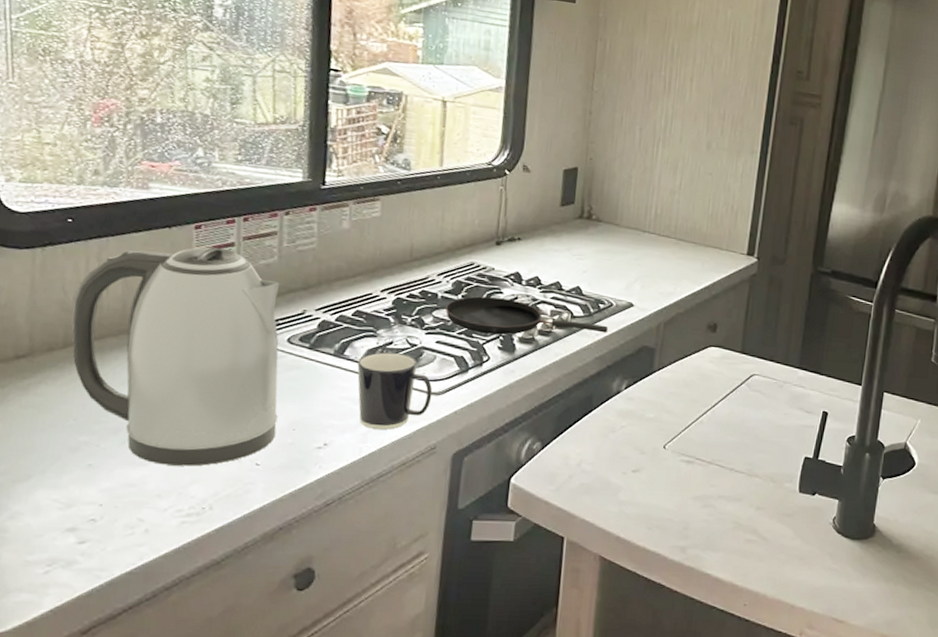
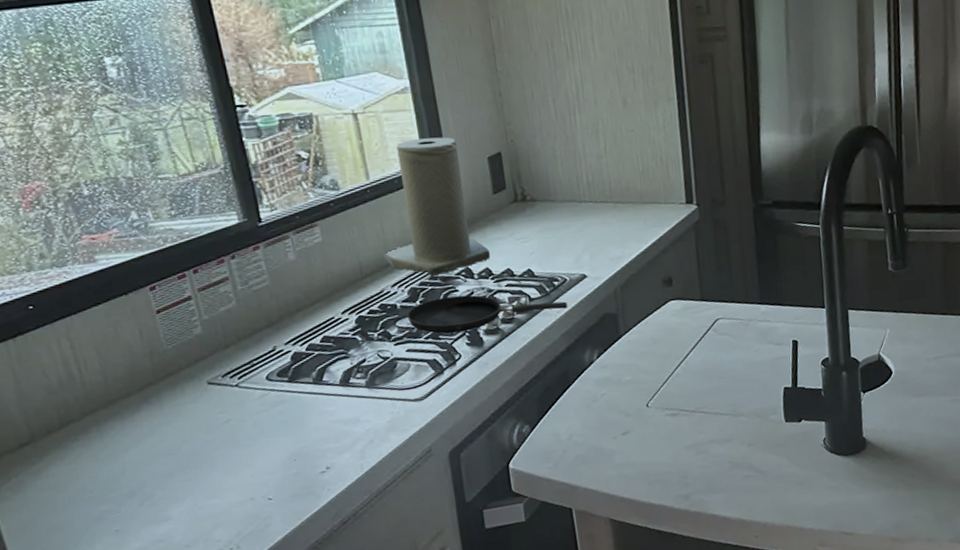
kettle: present [71,246,280,466] -> none [55,303,280,517]
mug: present [357,352,433,430] -> none [337,368,416,445]
paper towel: none [437,137,543,275] -> present [384,137,490,277]

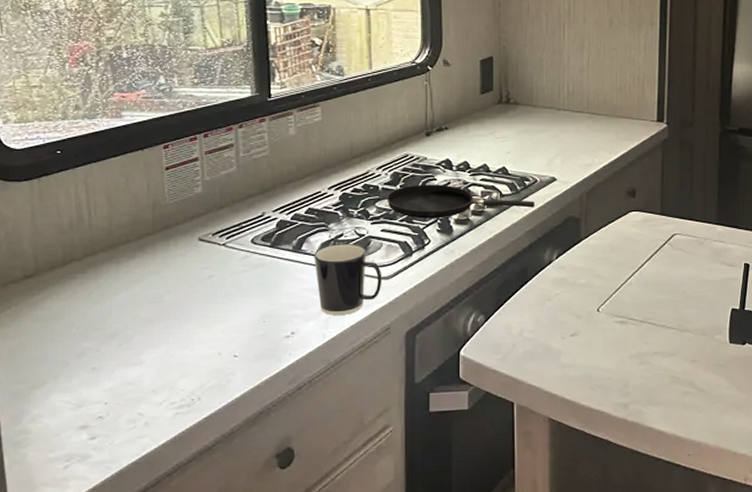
mug: none [337,368,416,445] -> present [314,243,382,316]
paper towel: present [384,137,490,277] -> none [374,37,470,164]

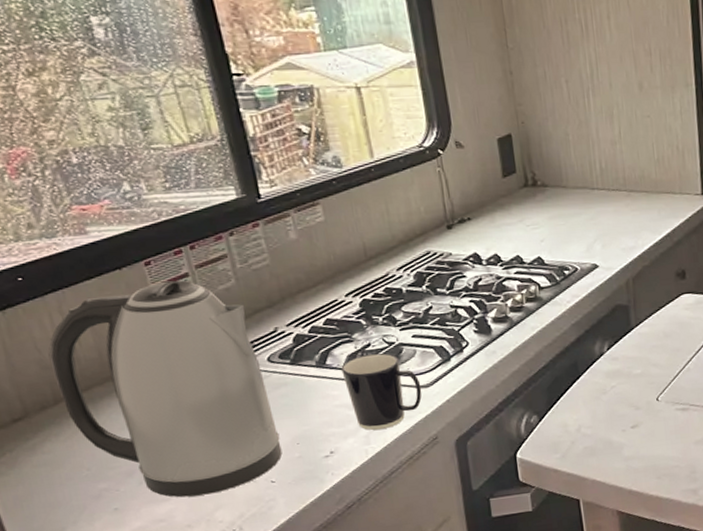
kettle: none [67,163,249,363] -> present [48,280,282,498]
frying pan: present [386,184,535,219] -> none [412,281,578,320]

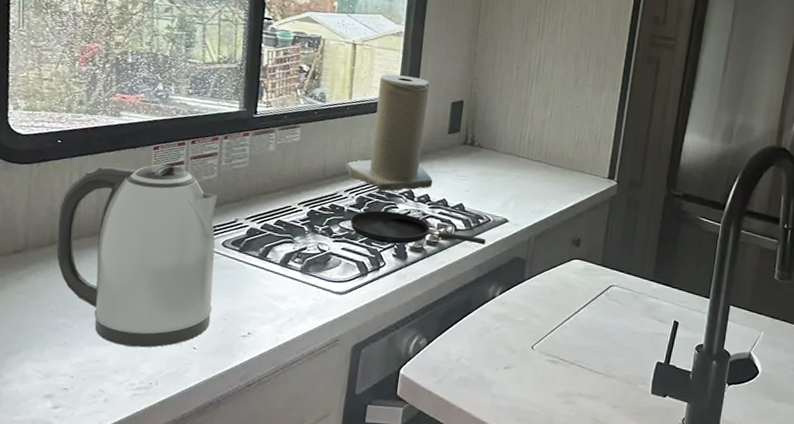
mug: present [341,353,422,431] -> none [277,256,338,323]
paper towel: none [389,115,499,262] -> present [345,74,432,192]
frying pan: none [412,281,578,320] -> present [350,210,486,245]

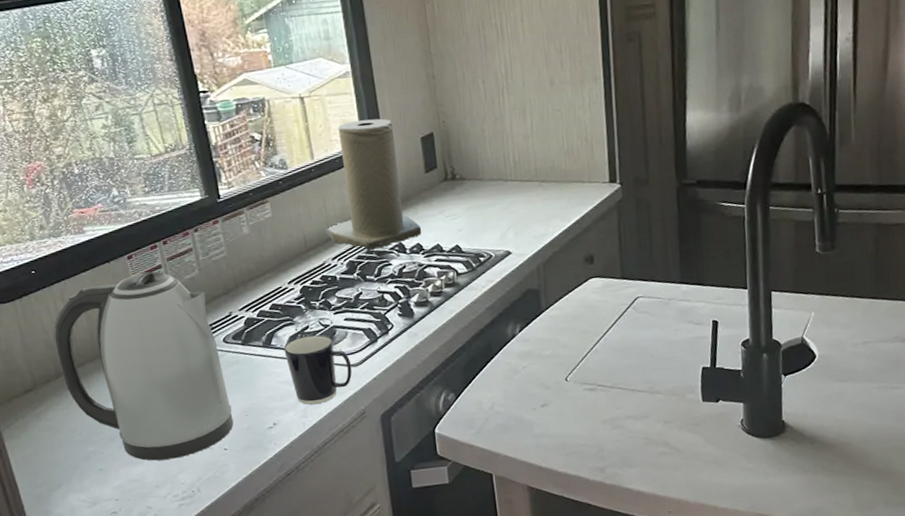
mug: none [277,256,338,323] -> present [283,335,353,405]
frying pan: present [350,210,486,245] -> none [345,268,492,305]

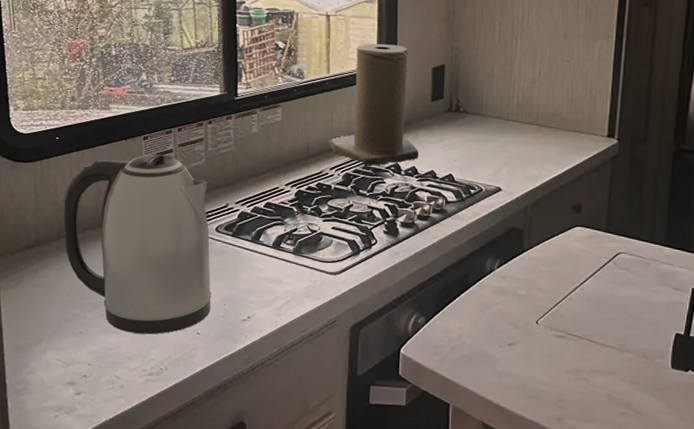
mug: present [283,335,353,405] -> none [270,237,331,306]

